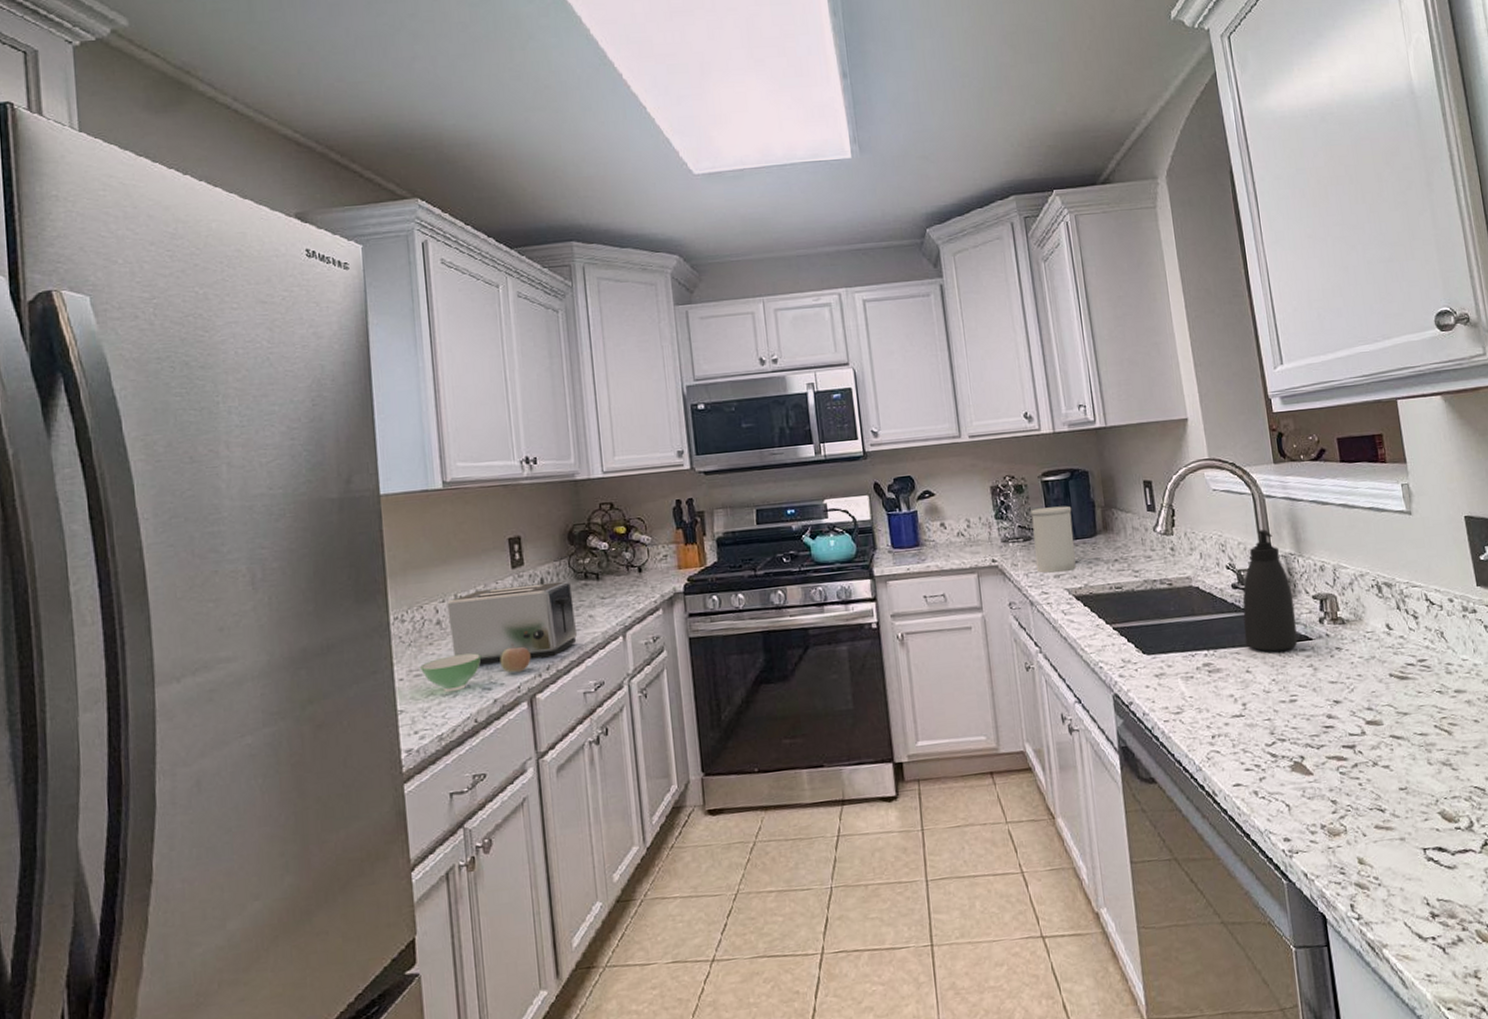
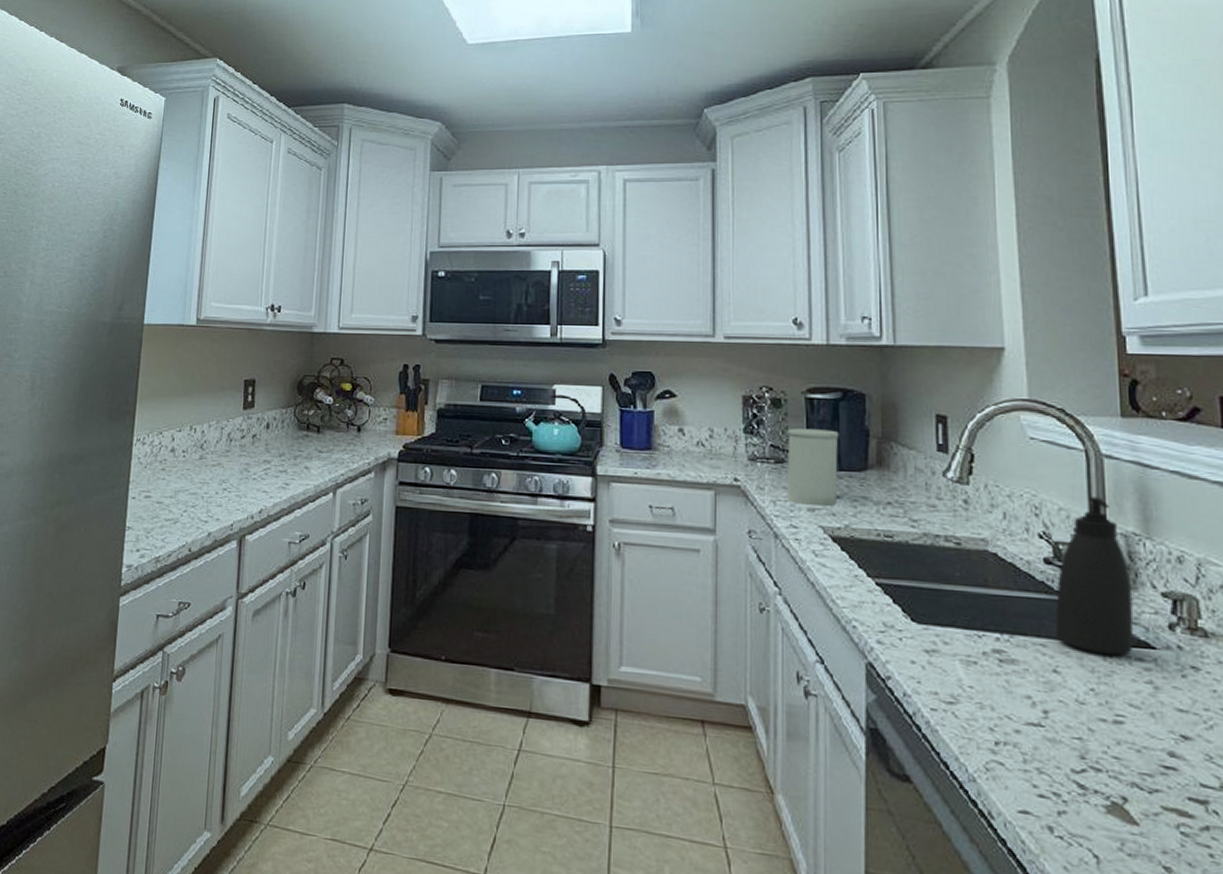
bowl: present [420,653,482,693] -> none [151,483,204,519]
toaster: present [447,581,578,666] -> none [180,425,293,502]
fruit: present [499,643,531,673] -> none [219,481,247,511]

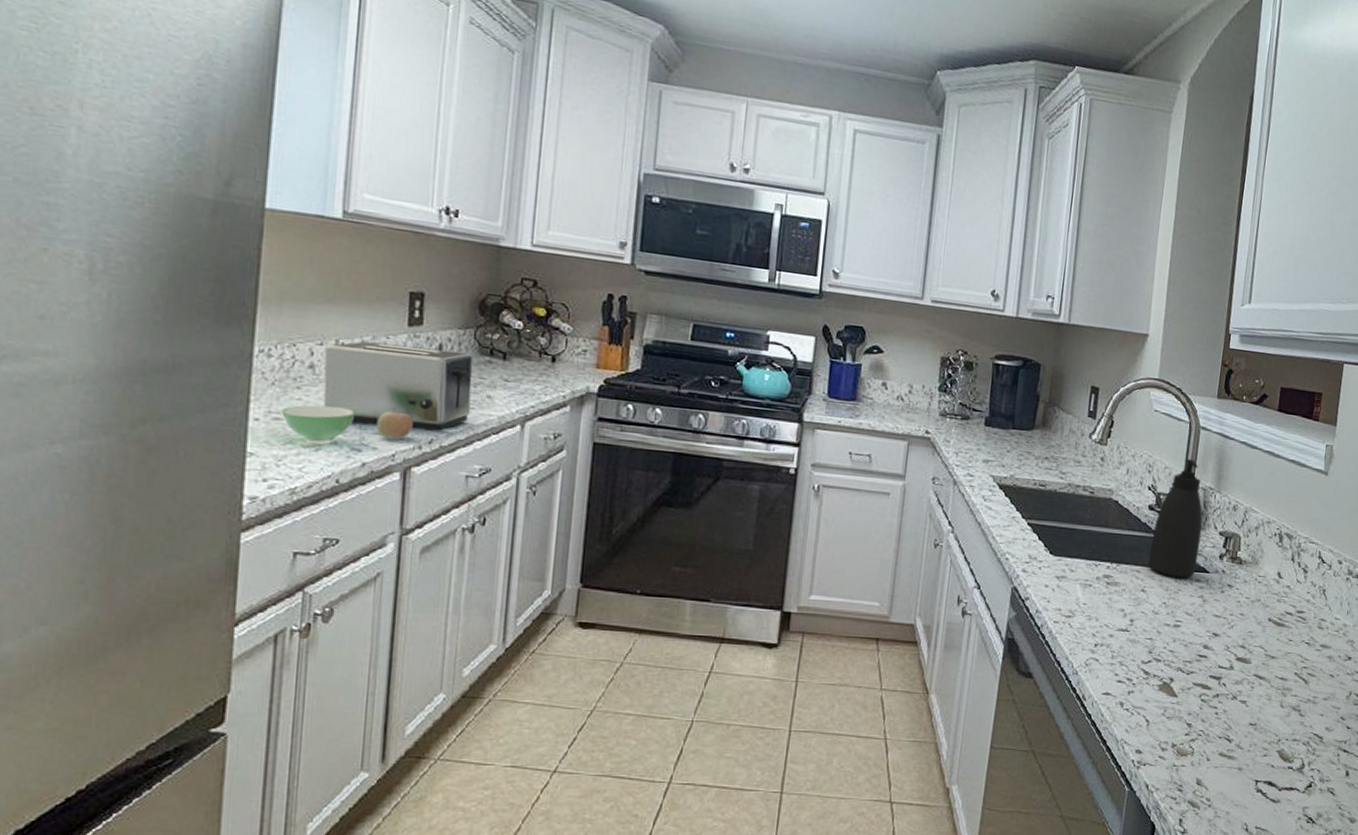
bowl: none [151,483,204,519] -> present [282,405,356,446]
toaster: none [180,425,293,502] -> present [323,341,473,432]
fruit: none [219,481,247,511] -> present [376,406,414,440]
canister: present [787,428,839,507] -> none [967,389,1016,459]

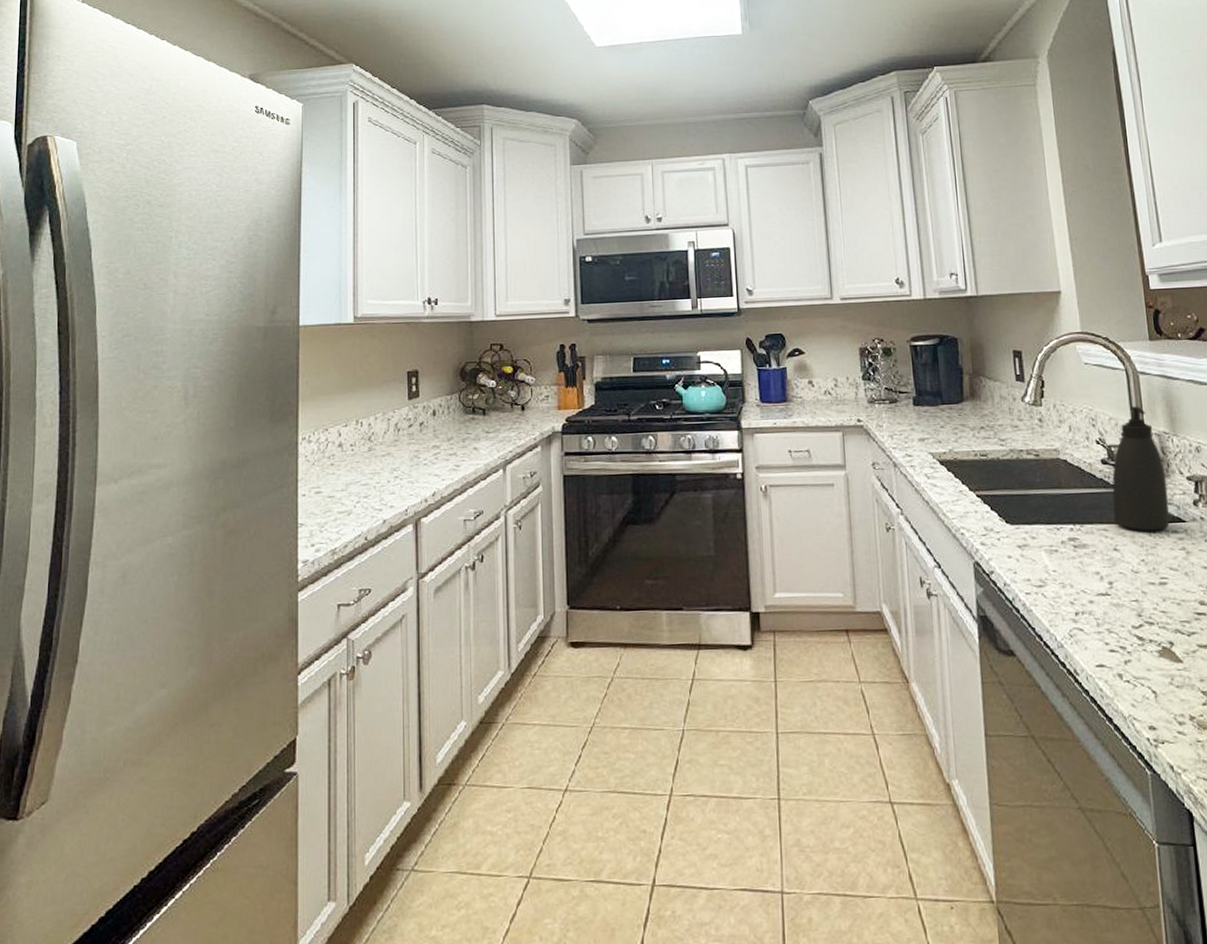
bowl: present [282,405,356,446] -> none [321,475,375,510]
toaster: present [323,341,473,432] -> none [349,414,463,487]
fruit: present [376,406,414,440] -> none [391,468,419,497]

